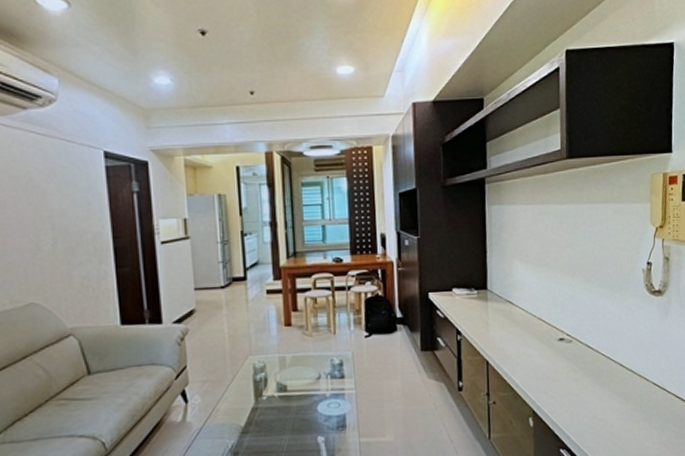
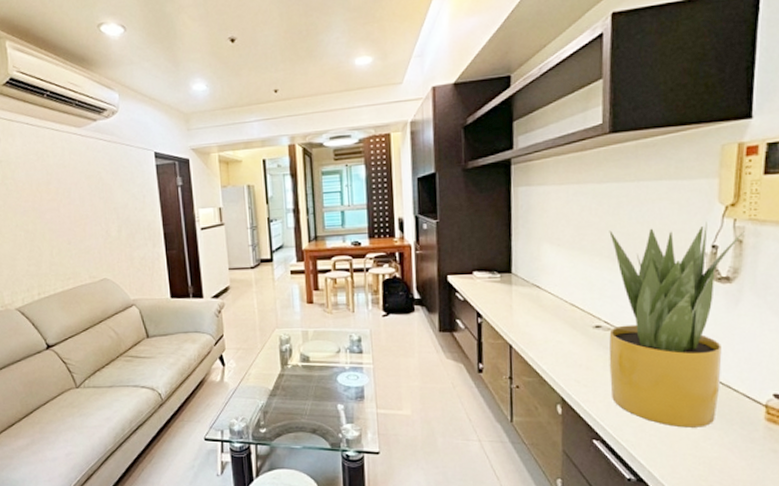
planter: none [568,241,670,430] -> present [609,222,745,428]

